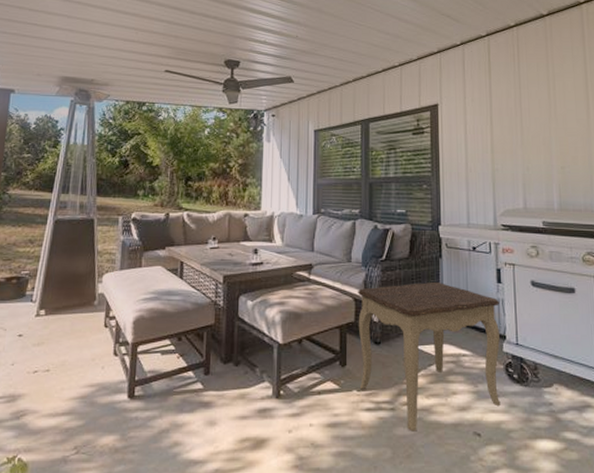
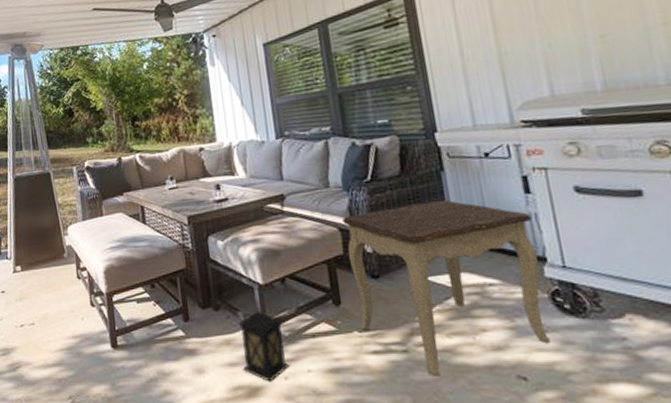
lantern: none [252,365,295,435] -> present [238,308,289,382]

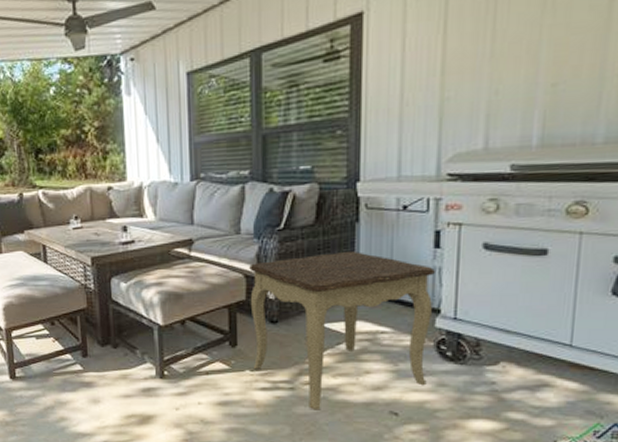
lantern: present [238,308,289,382] -> none [135,347,181,412]

